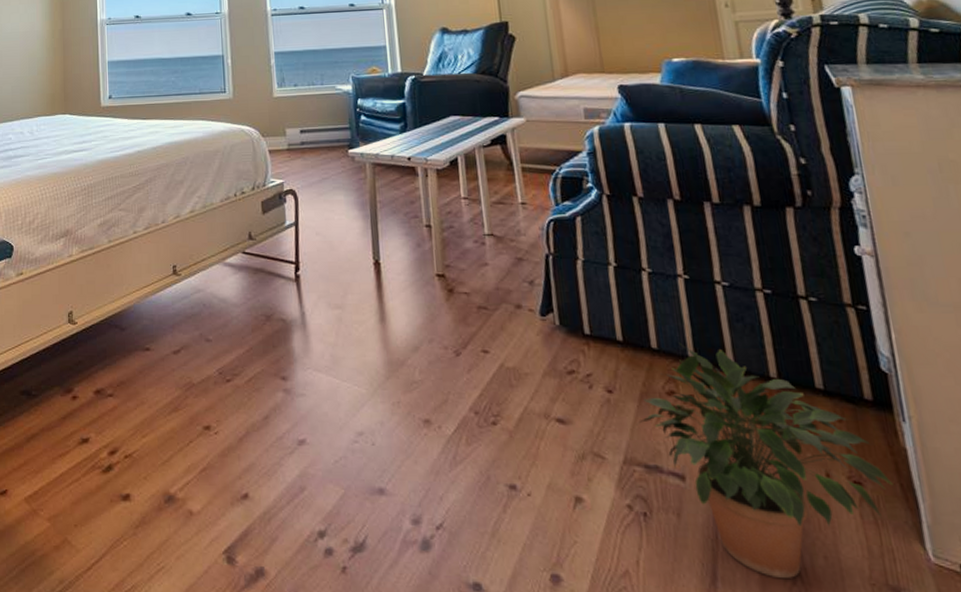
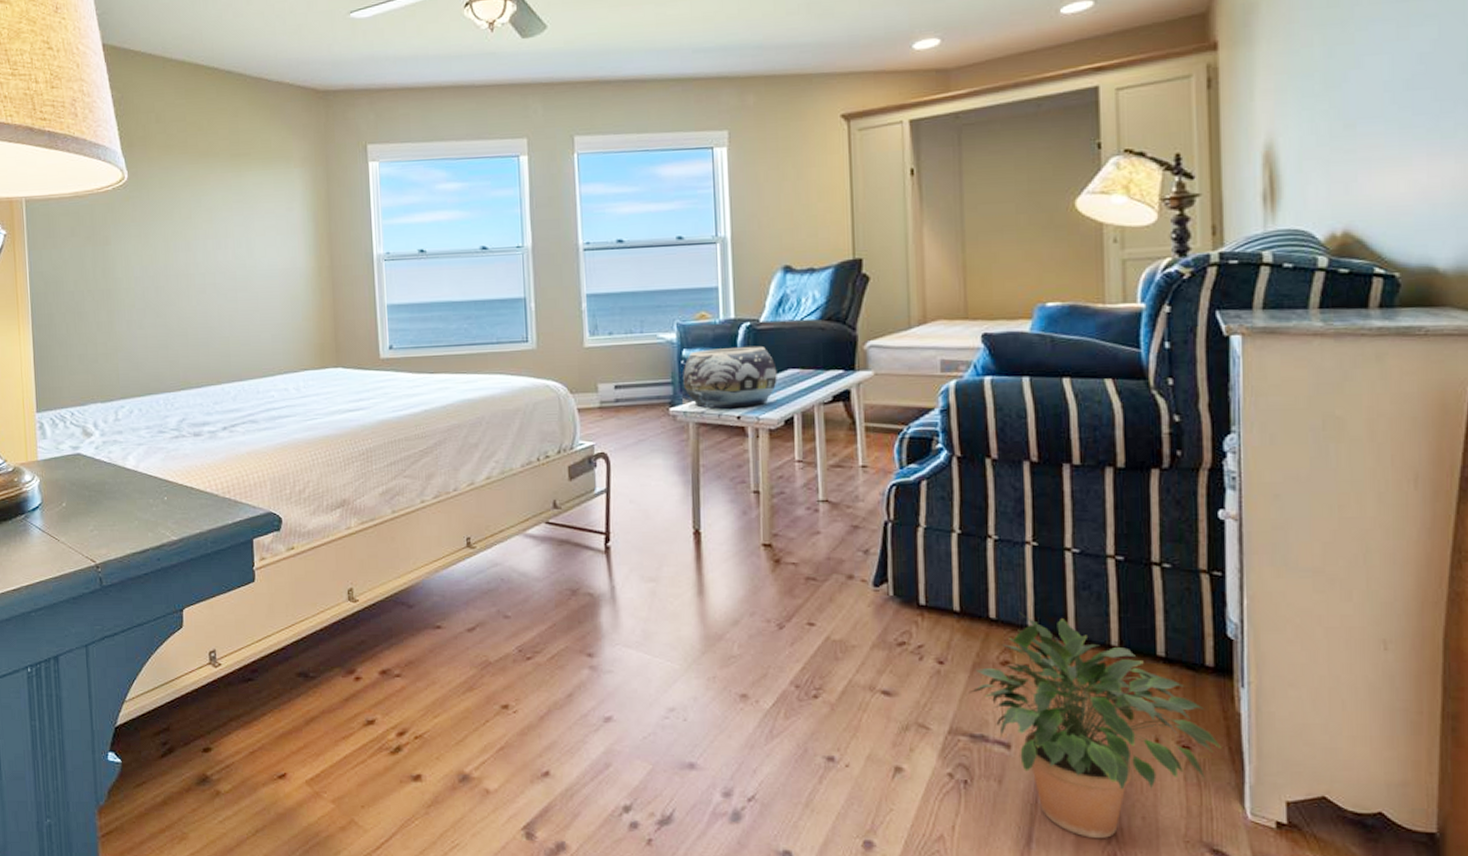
decorative bowl: none [358,96,441,150] -> present [683,346,777,408]

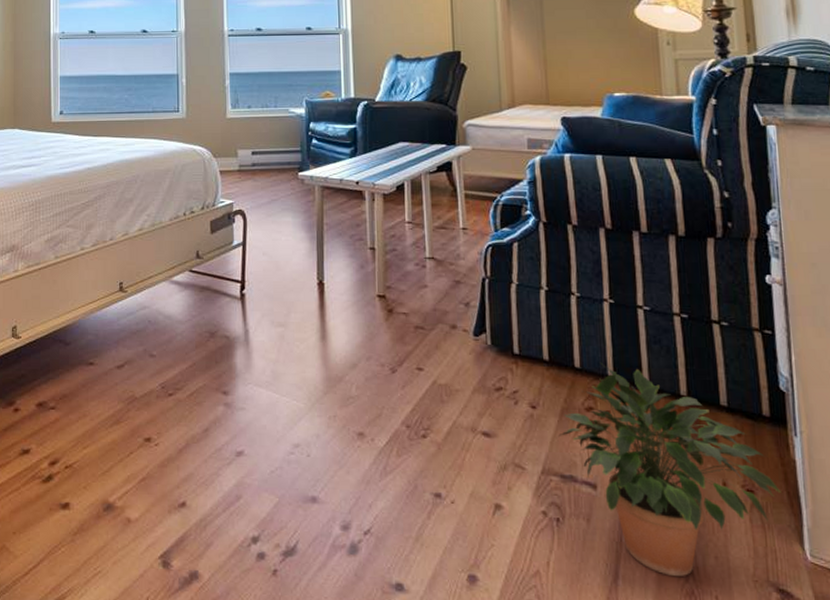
decorative bowl: present [683,346,777,408] -> none [310,121,390,173]

